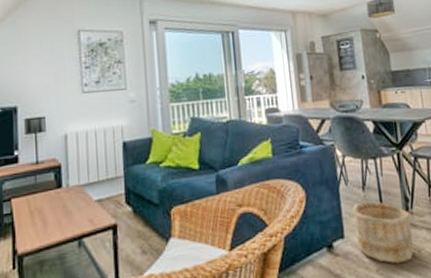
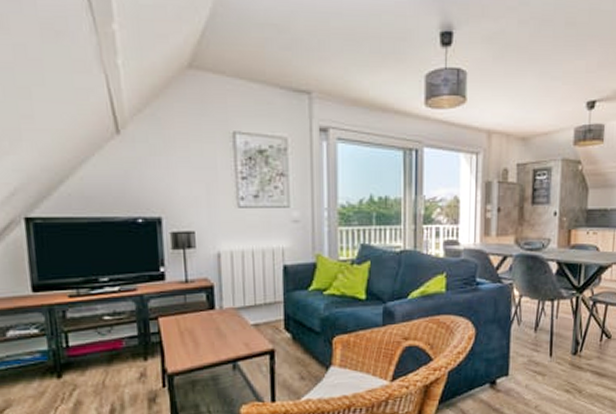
wooden bucket: present [352,201,414,264] -> none [520,343,578,402]

